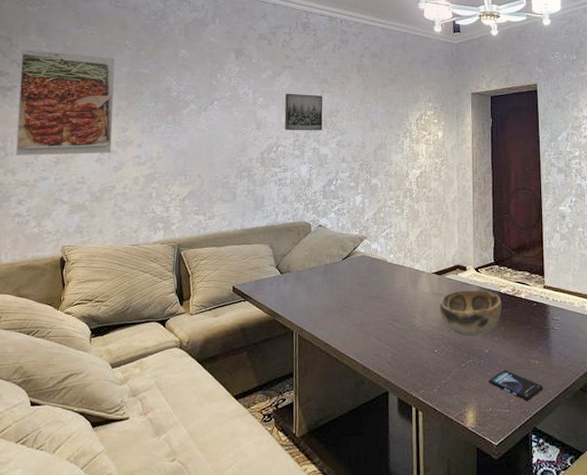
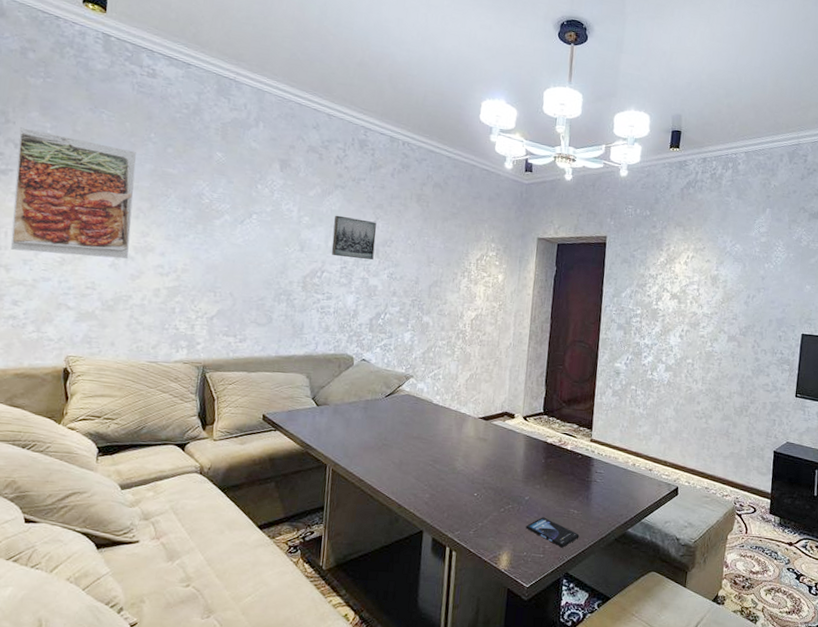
decorative bowl: present [439,290,502,337] -> none [483,437,547,484]

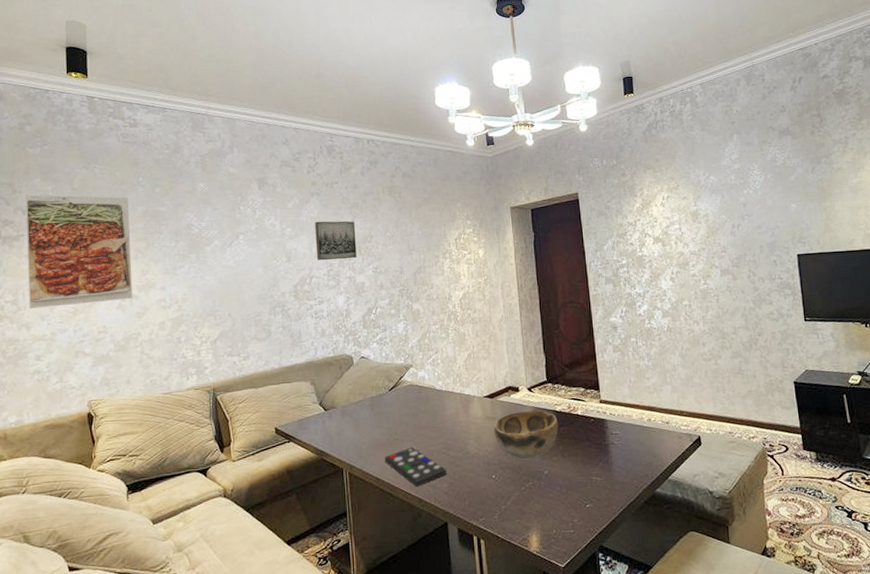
remote control: none [370,454,431,493] -> present [385,447,447,487]
decorative bowl: none [483,437,547,484] -> present [494,410,558,460]
smartphone: present [526,517,580,548] -> none [550,490,607,520]

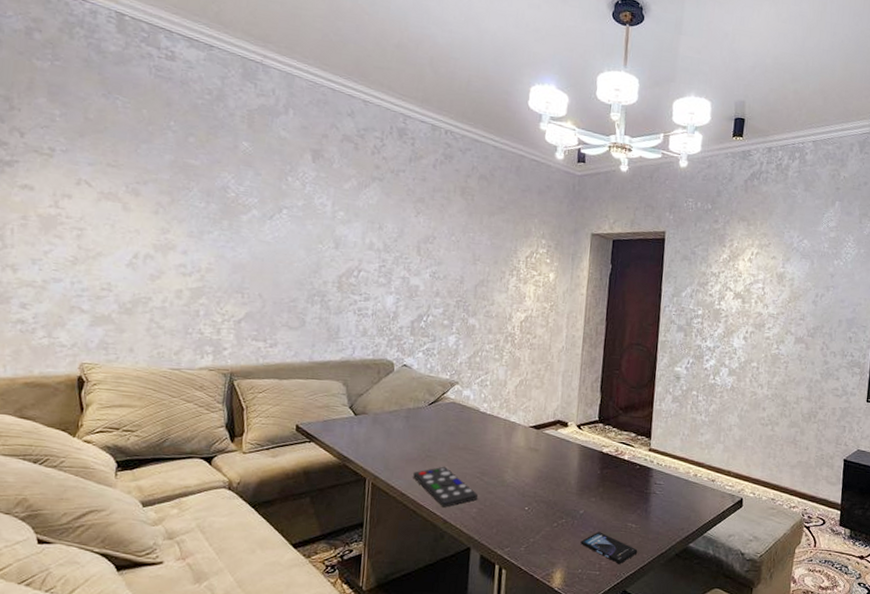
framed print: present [26,194,133,309] -> none [17,115,155,259]
wall art: present [315,221,357,261] -> none [369,209,418,258]
decorative bowl: present [494,410,558,460] -> none [534,447,603,497]
smartphone: none [550,490,607,520] -> present [580,532,638,564]

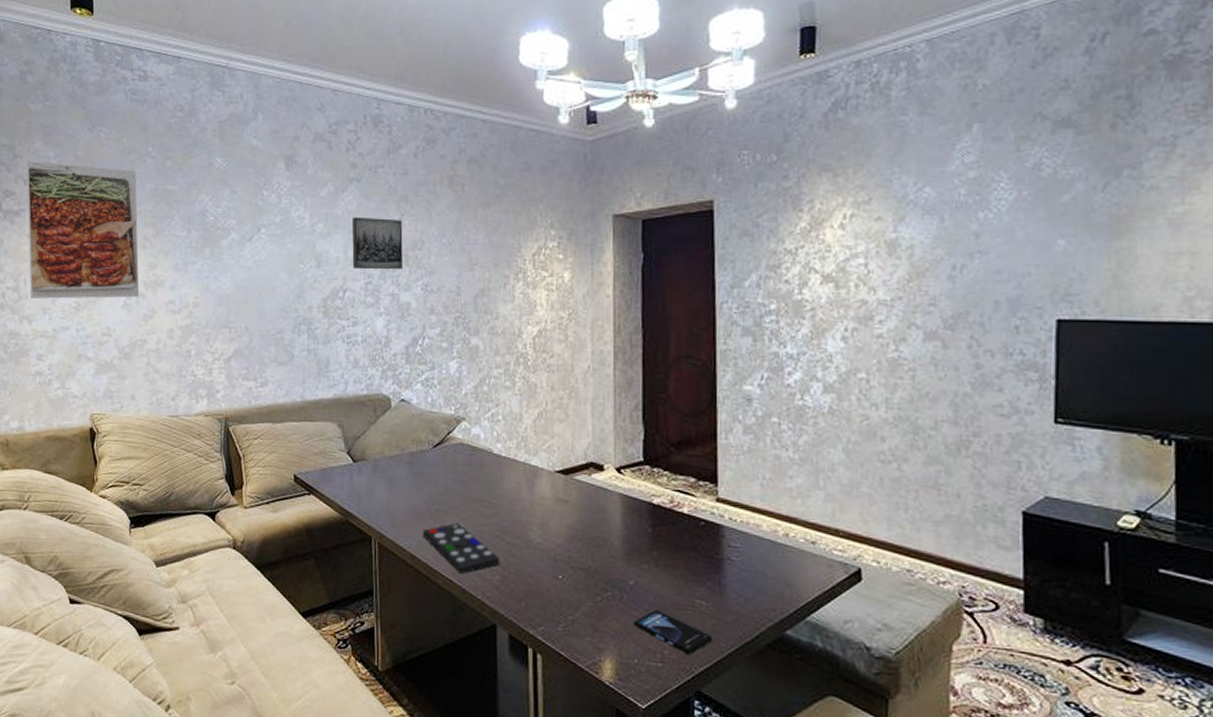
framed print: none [17,115,155,259] -> present [27,161,140,299]
wall art: none [369,209,418,258] -> present [352,216,403,270]

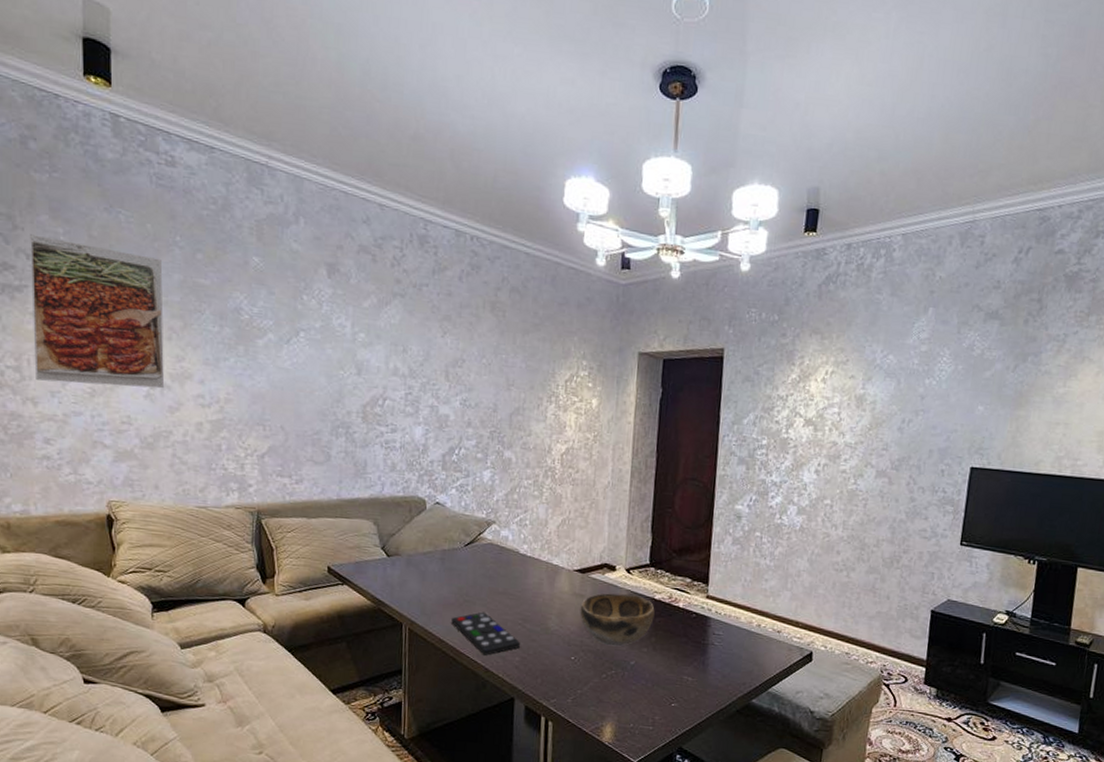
wall art: present [352,216,403,270] -> none [393,330,445,385]
decorative bowl: none [565,497,654,563] -> present [580,593,655,647]
smartphone: present [634,610,713,655] -> none [632,684,695,720]

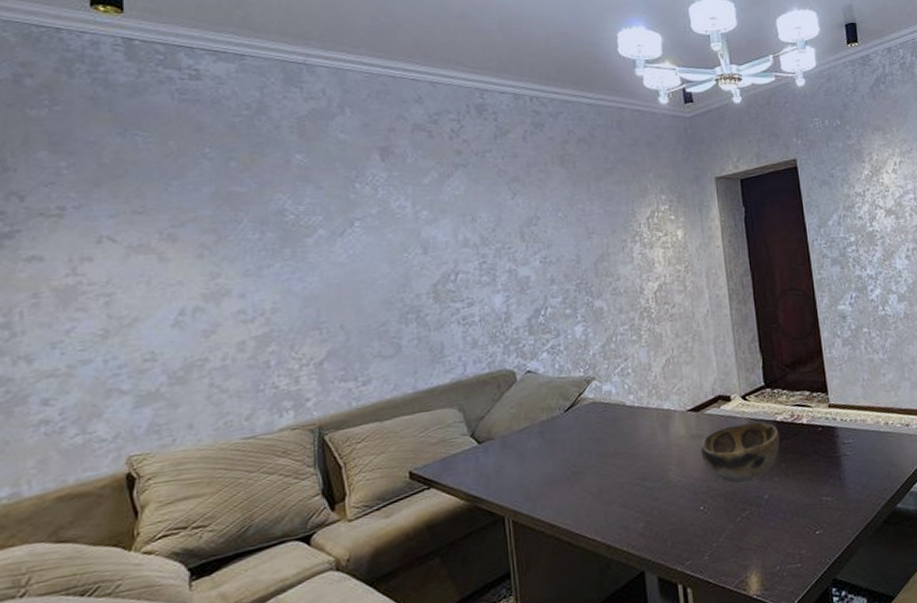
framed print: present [30,234,165,389] -> none [24,173,197,333]
remote control: present [451,611,521,656] -> none [560,480,643,530]

